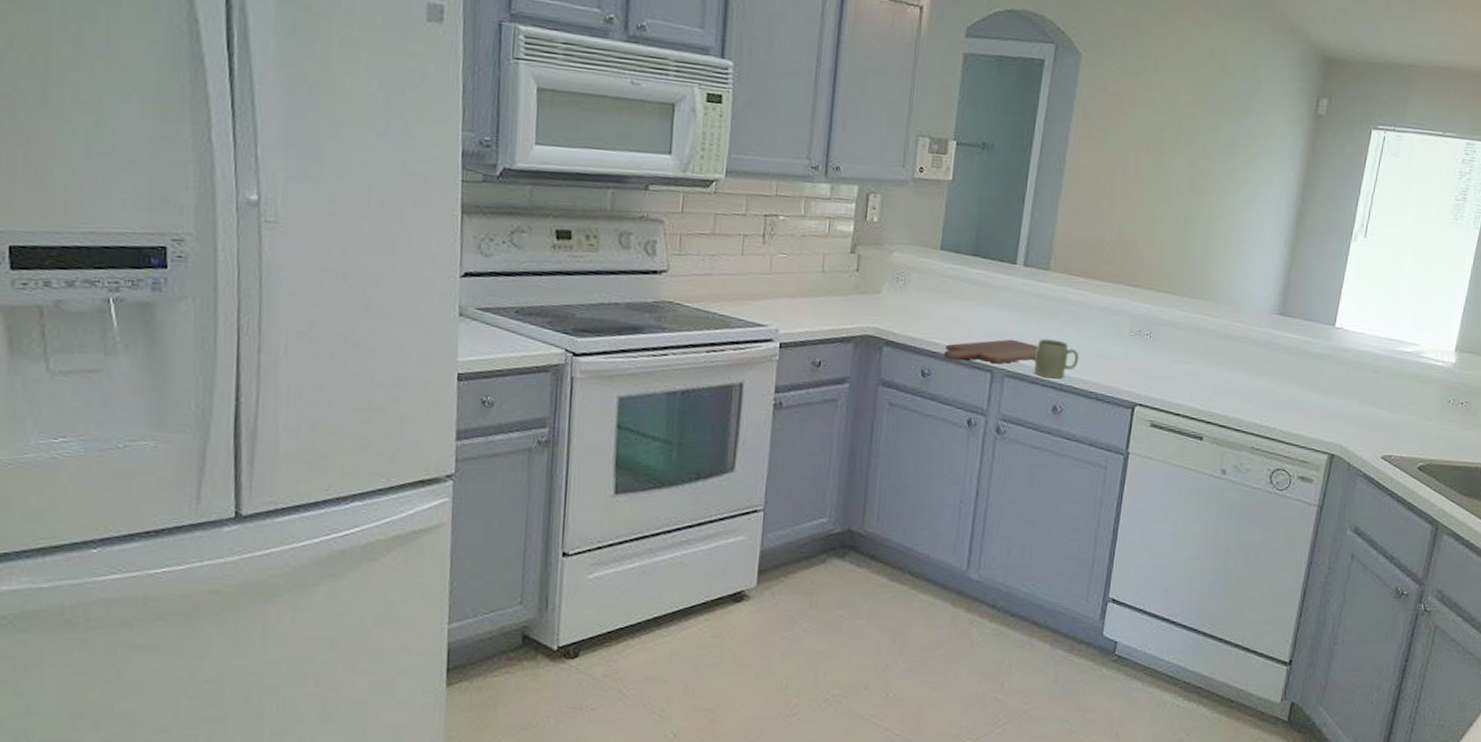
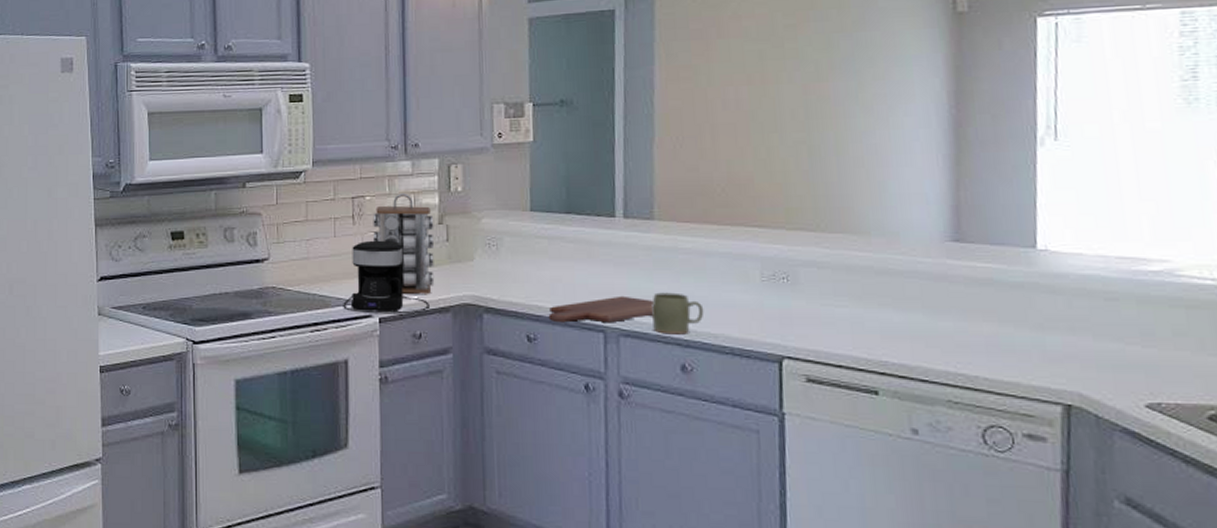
coffee maker: none [743,262,832,341] -> present [343,240,430,314]
spice rack: none [783,217,847,323] -> present [373,193,435,295]

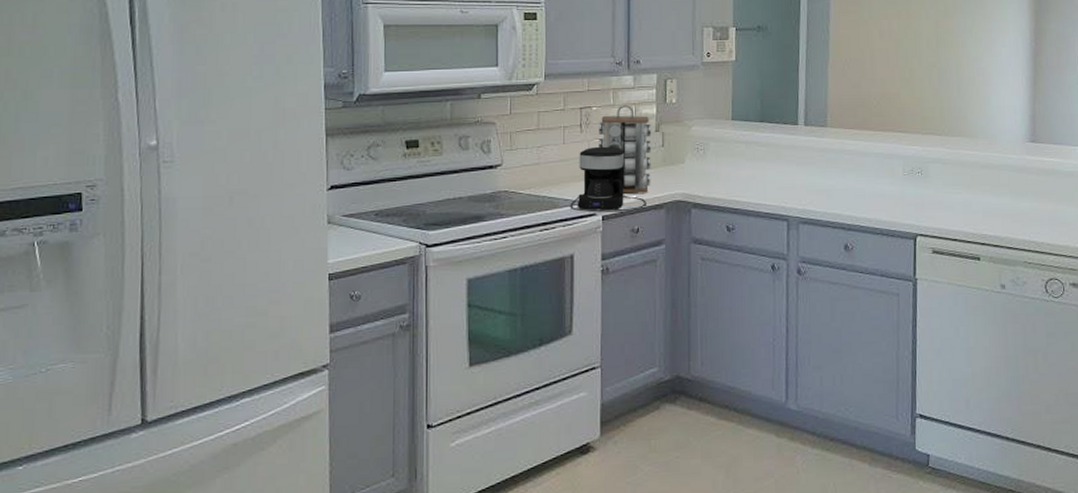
cutting board: present [548,295,654,323] -> none [744,190,825,214]
mug: present [651,292,704,335] -> none [824,186,862,220]

